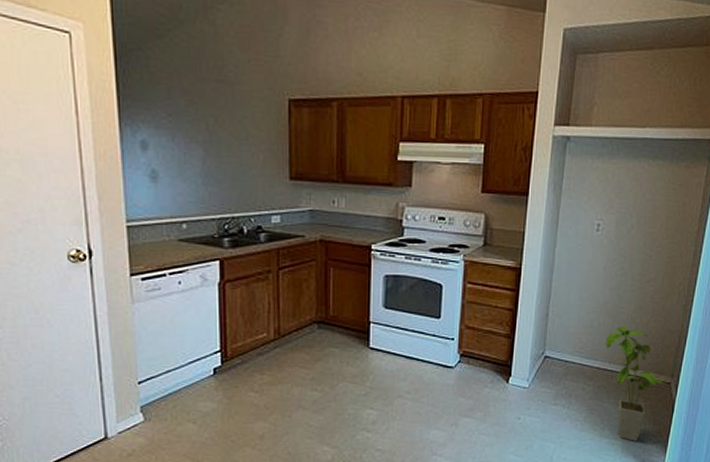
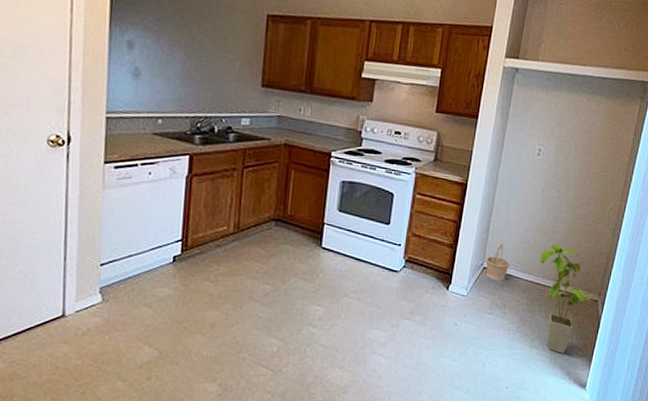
basket: none [546,329,573,369] -> present [485,243,510,281]

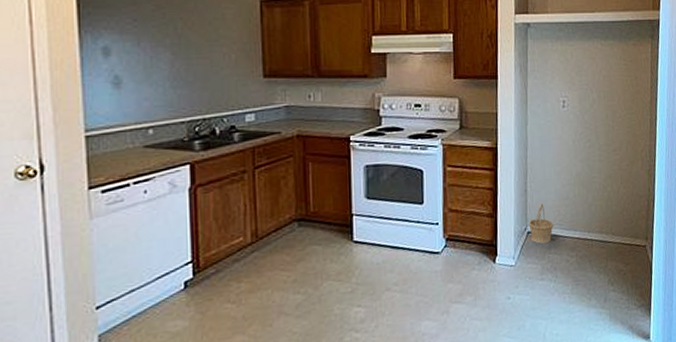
house plant: present [540,244,593,354] -> none [582,195,641,308]

